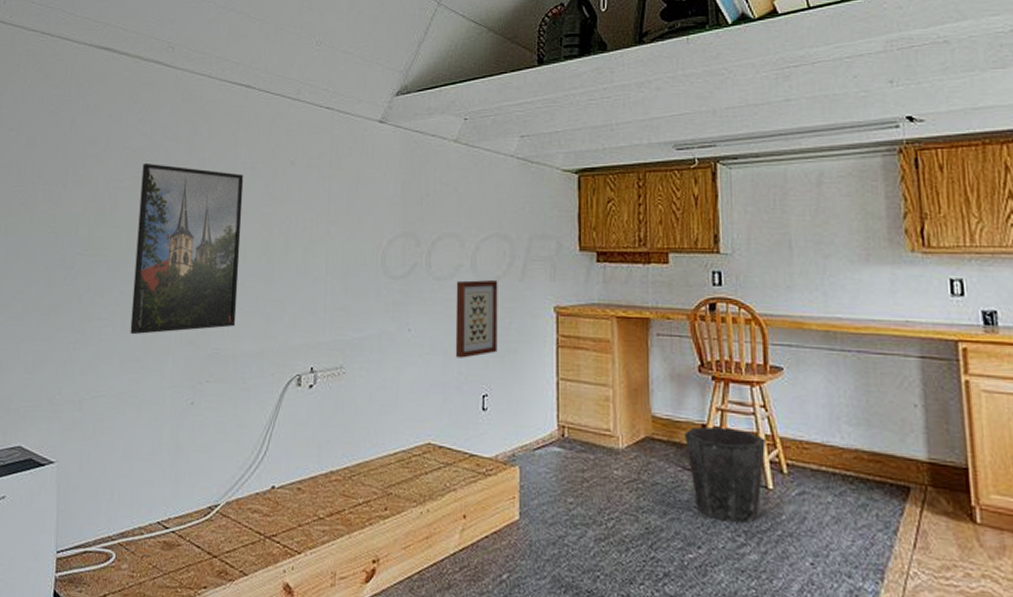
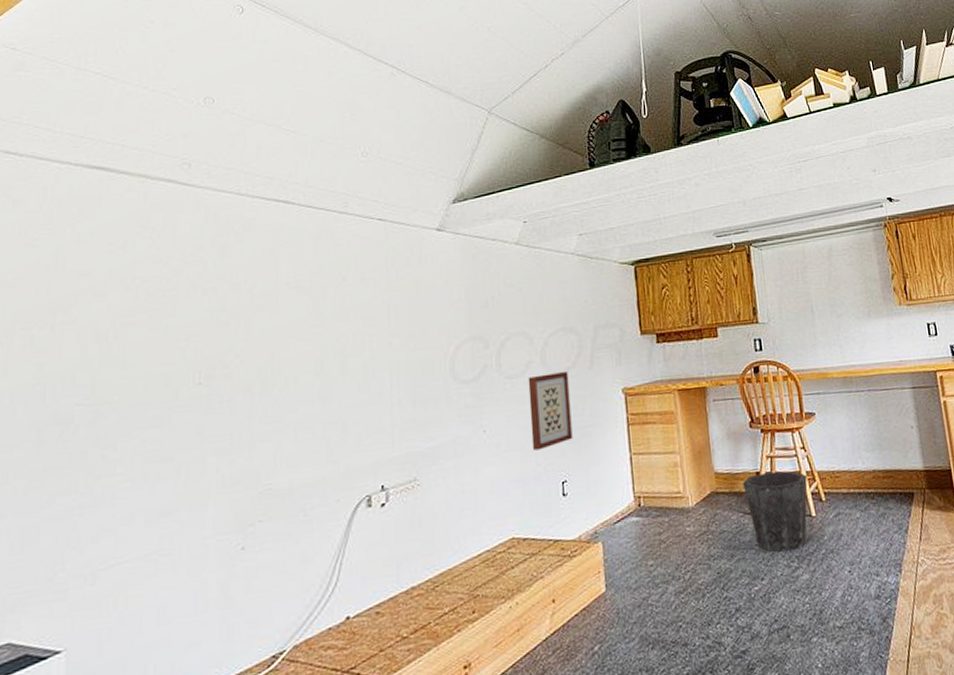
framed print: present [130,164,244,335] -> none [156,292,290,486]

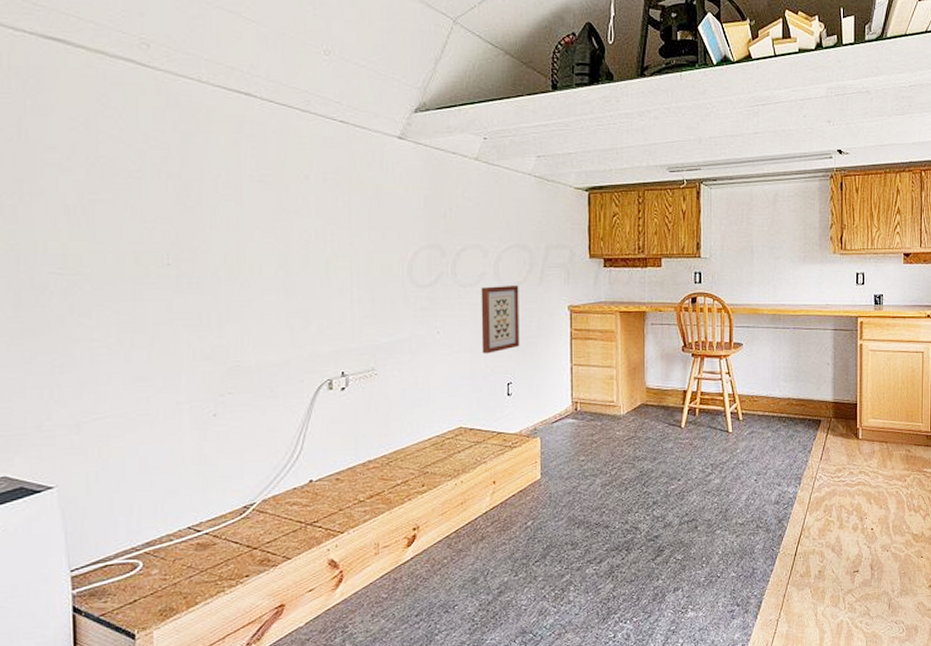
waste bin: present [743,471,808,553] -> none [671,391,728,460]

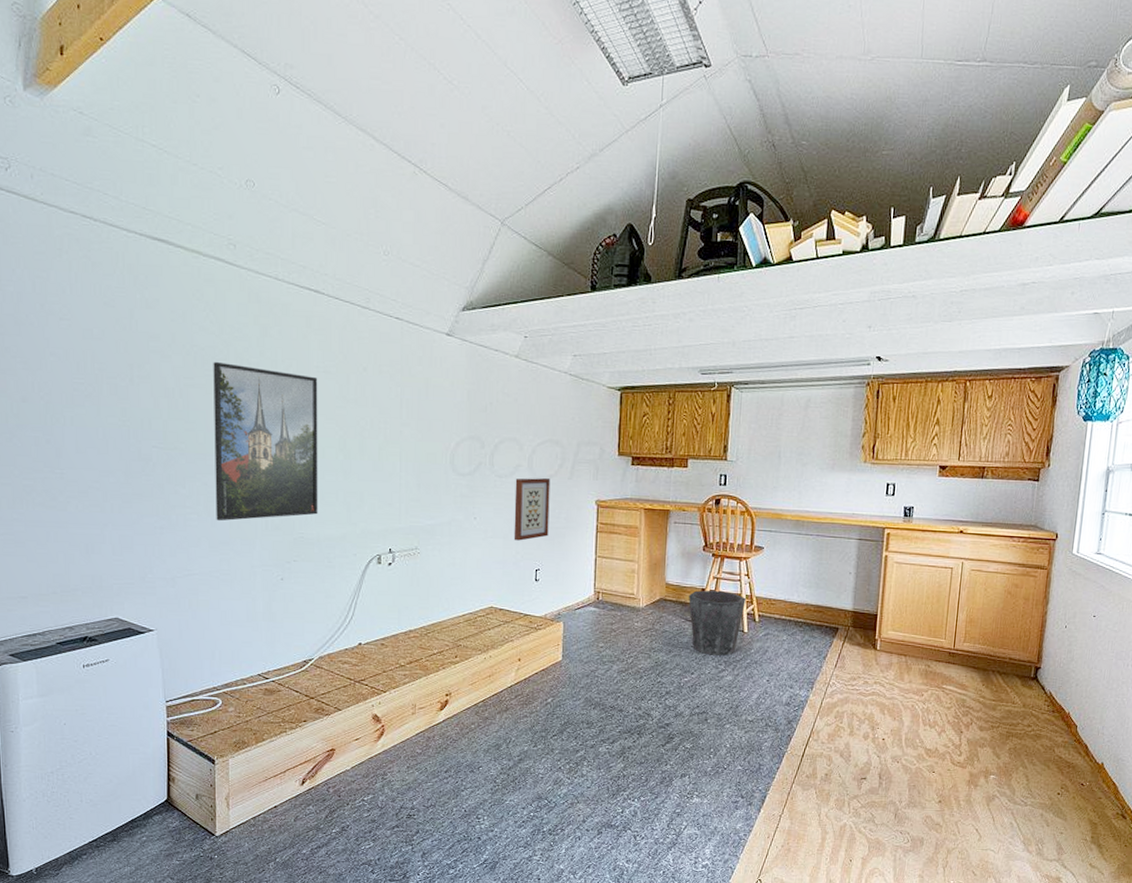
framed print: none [124,174,257,354] -> present [213,362,318,521]
waste bin: none [671,391,728,460] -> present [689,590,746,657]

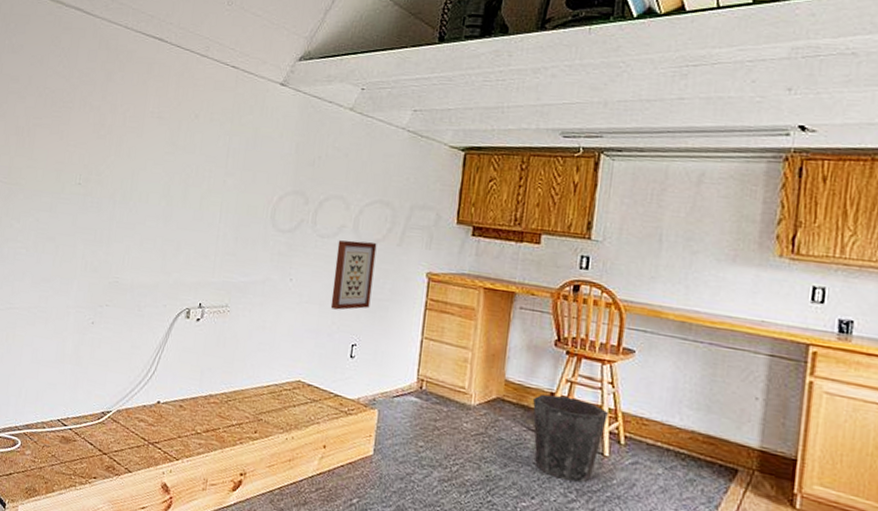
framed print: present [213,362,318,521] -> none [41,104,152,260]

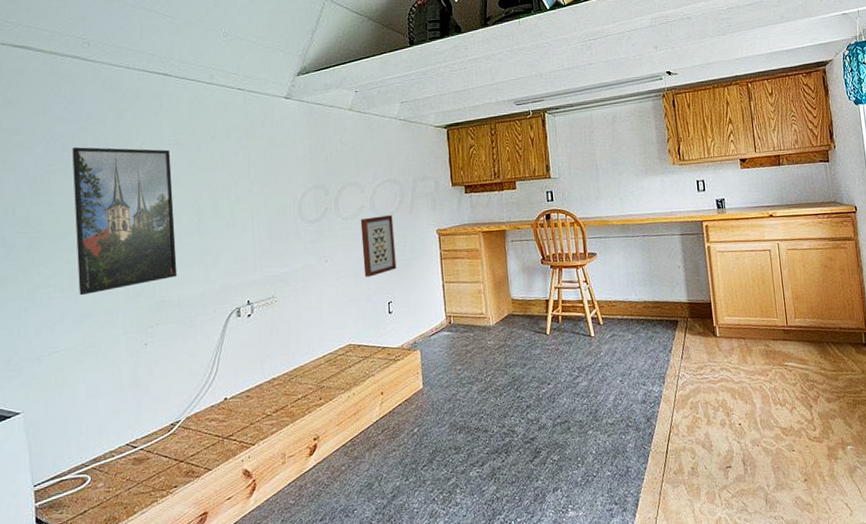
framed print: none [41,104,152,260] -> present [72,147,178,296]
waste bin: present [533,394,608,483] -> none [535,299,588,364]

